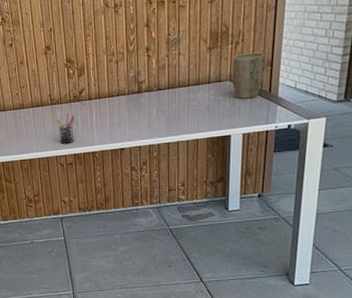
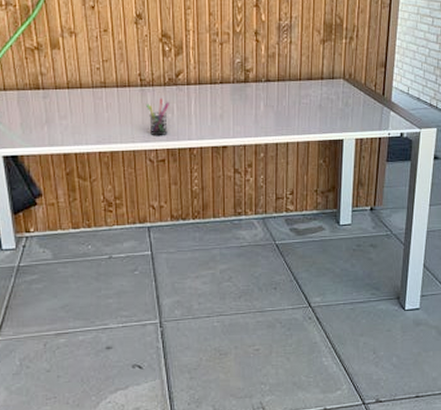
plant pot: present [232,52,266,99] -> none [346,51,380,101]

